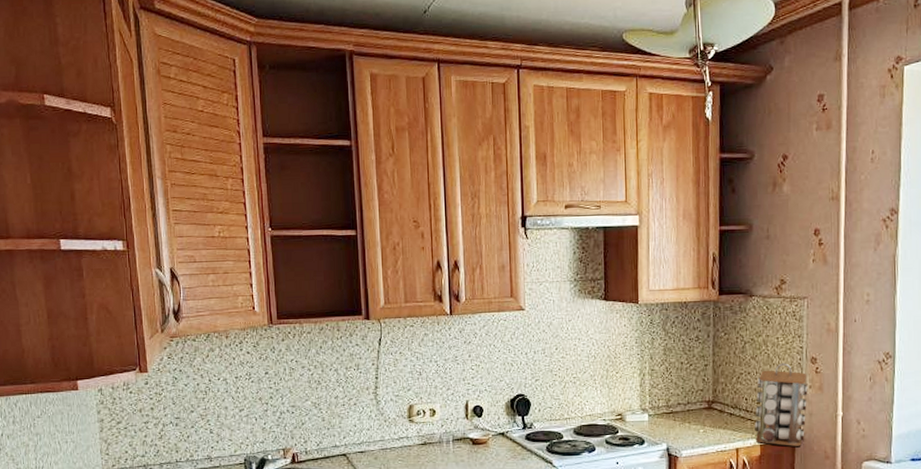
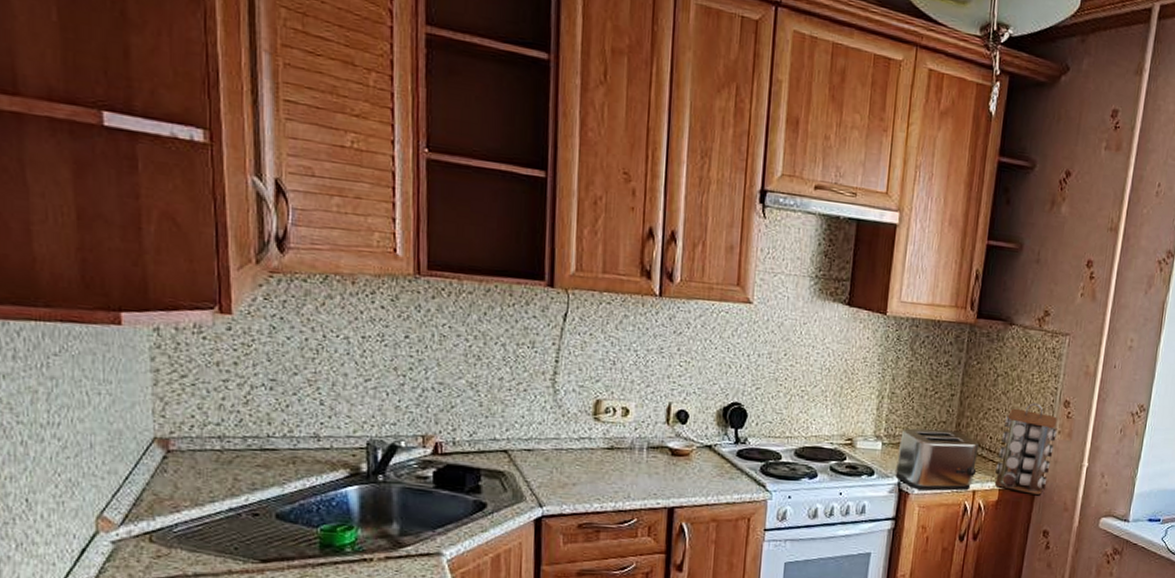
toaster: none [663,396,737,454] -> present [895,428,980,492]

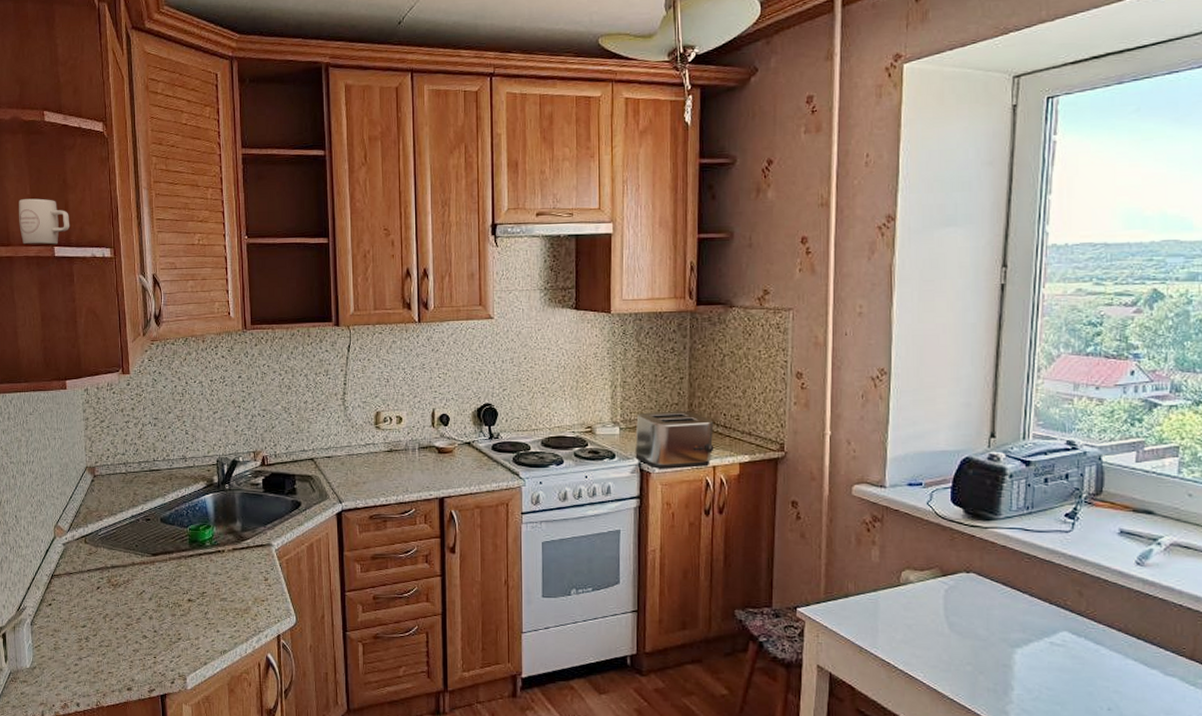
mug: none [35,26,133,110] -> present [19,198,70,246]
spice rack: present [994,403,1057,497] -> none [733,378,793,468]

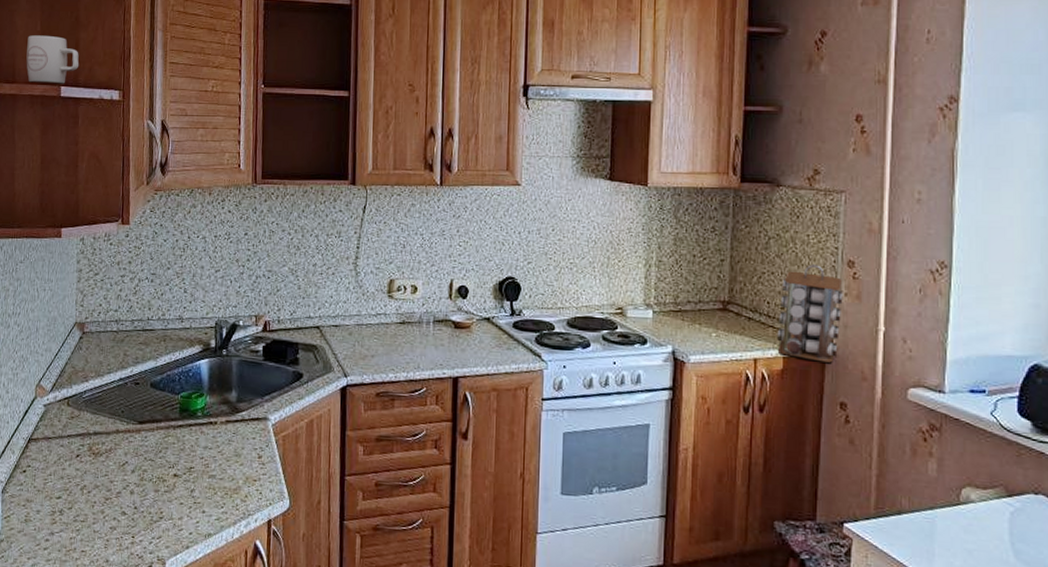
toaster: present [635,411,714,470] -> none [669,295,756,360]
spice rack: none [733,378,793,468] -> present [777,264,843,365]

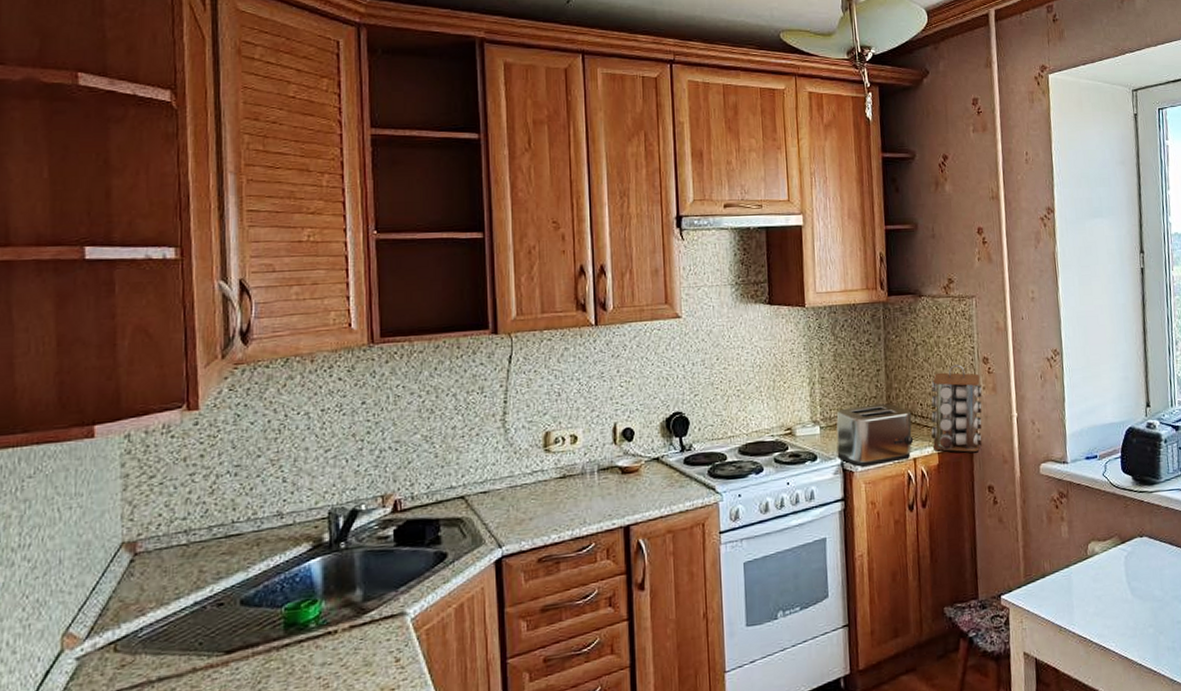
mug: present [26,35,80,85] -> none [27,183,113,246]
toaster: none [669,295,756,360] -> present [836,403,914,468]

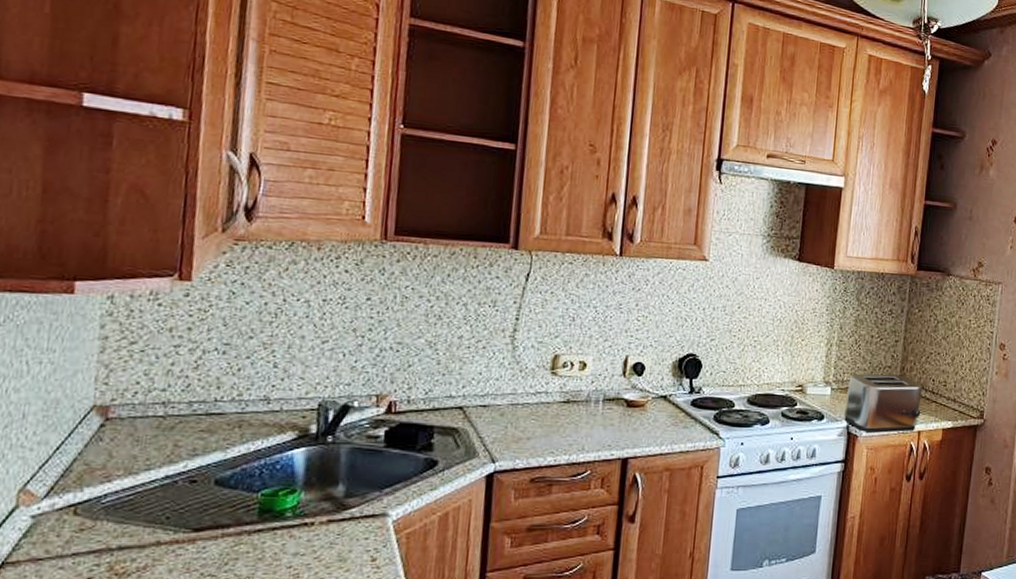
spice rack: present [931,364,982,454] -> none [938,346,994,435]

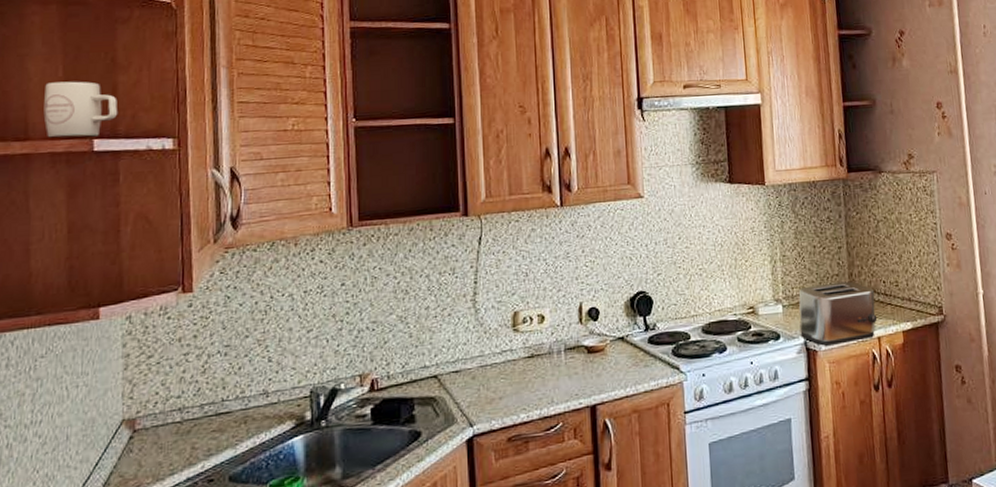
mug: none [21,17,118,91] -> present [43,81,118,139]

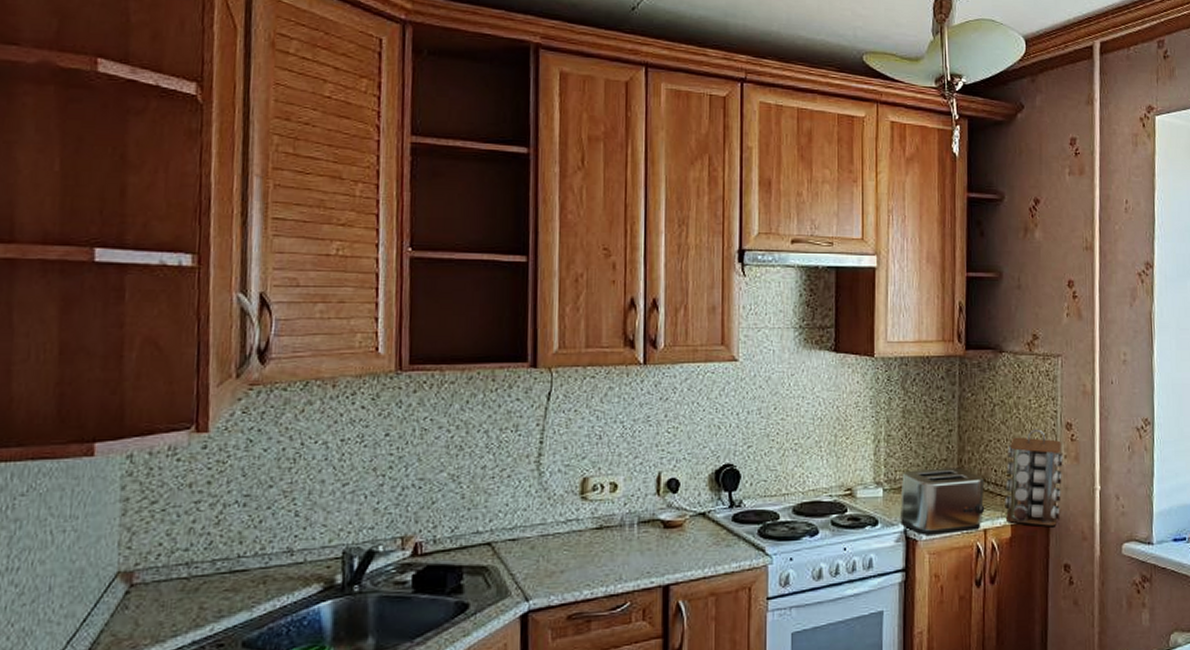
mug: present [43,81,118,139] -> none [34,177,127,246]
spice rack: none [893,241,948,333] -> present [1005,429,1063,529]

